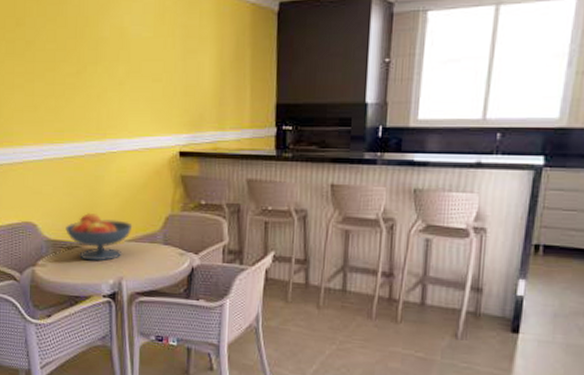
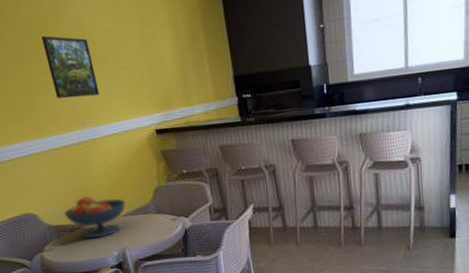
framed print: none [78,38,127,106] -> present [41,36,100,99]

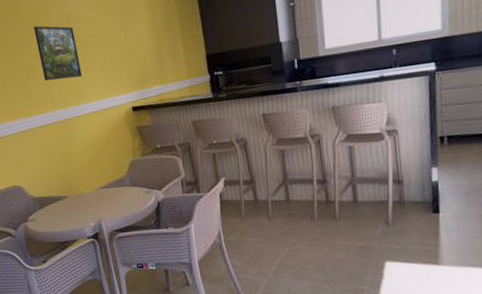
fruit bowl: present [64,196,126,239] -> none [47,170,103,210]

